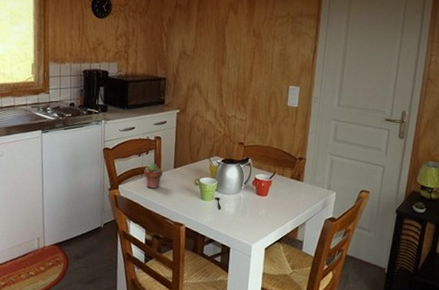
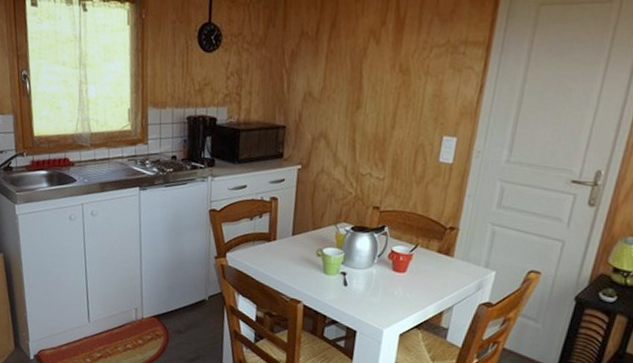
potted succulent: present [144,163,163,189] -> none [256,228,279,259]

